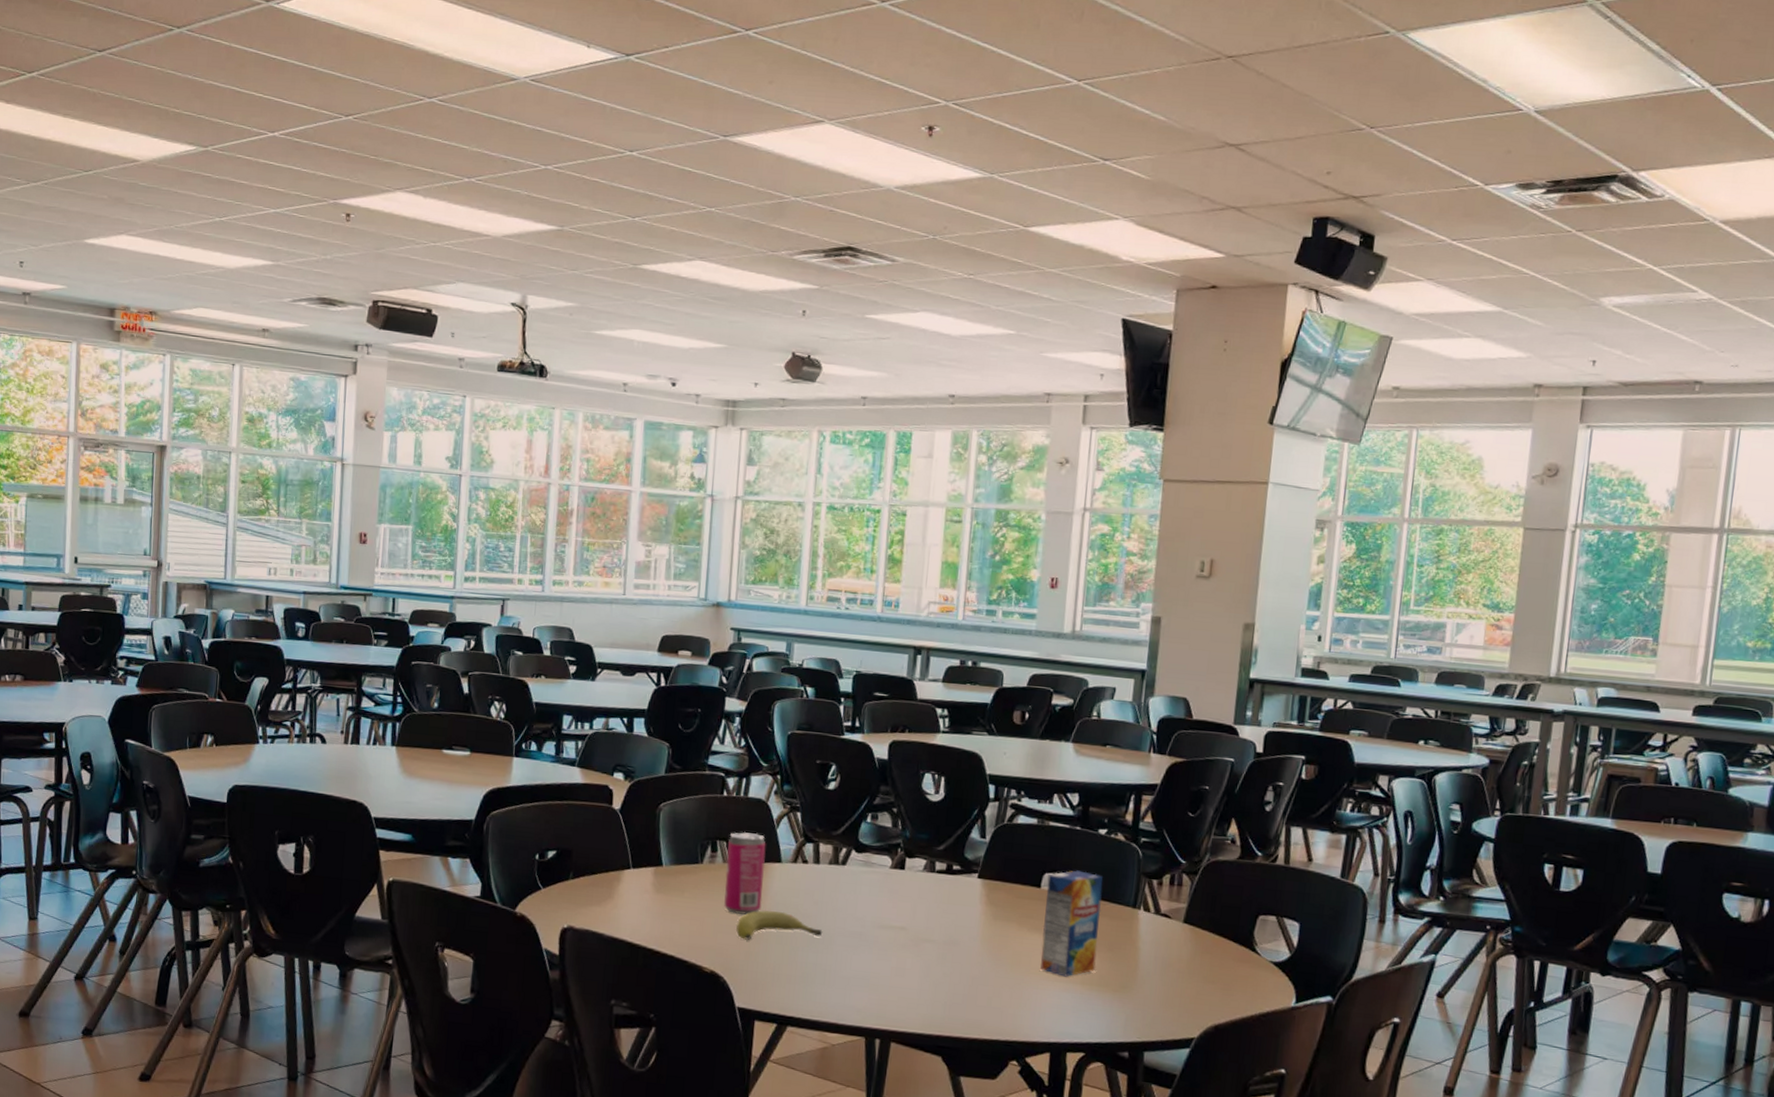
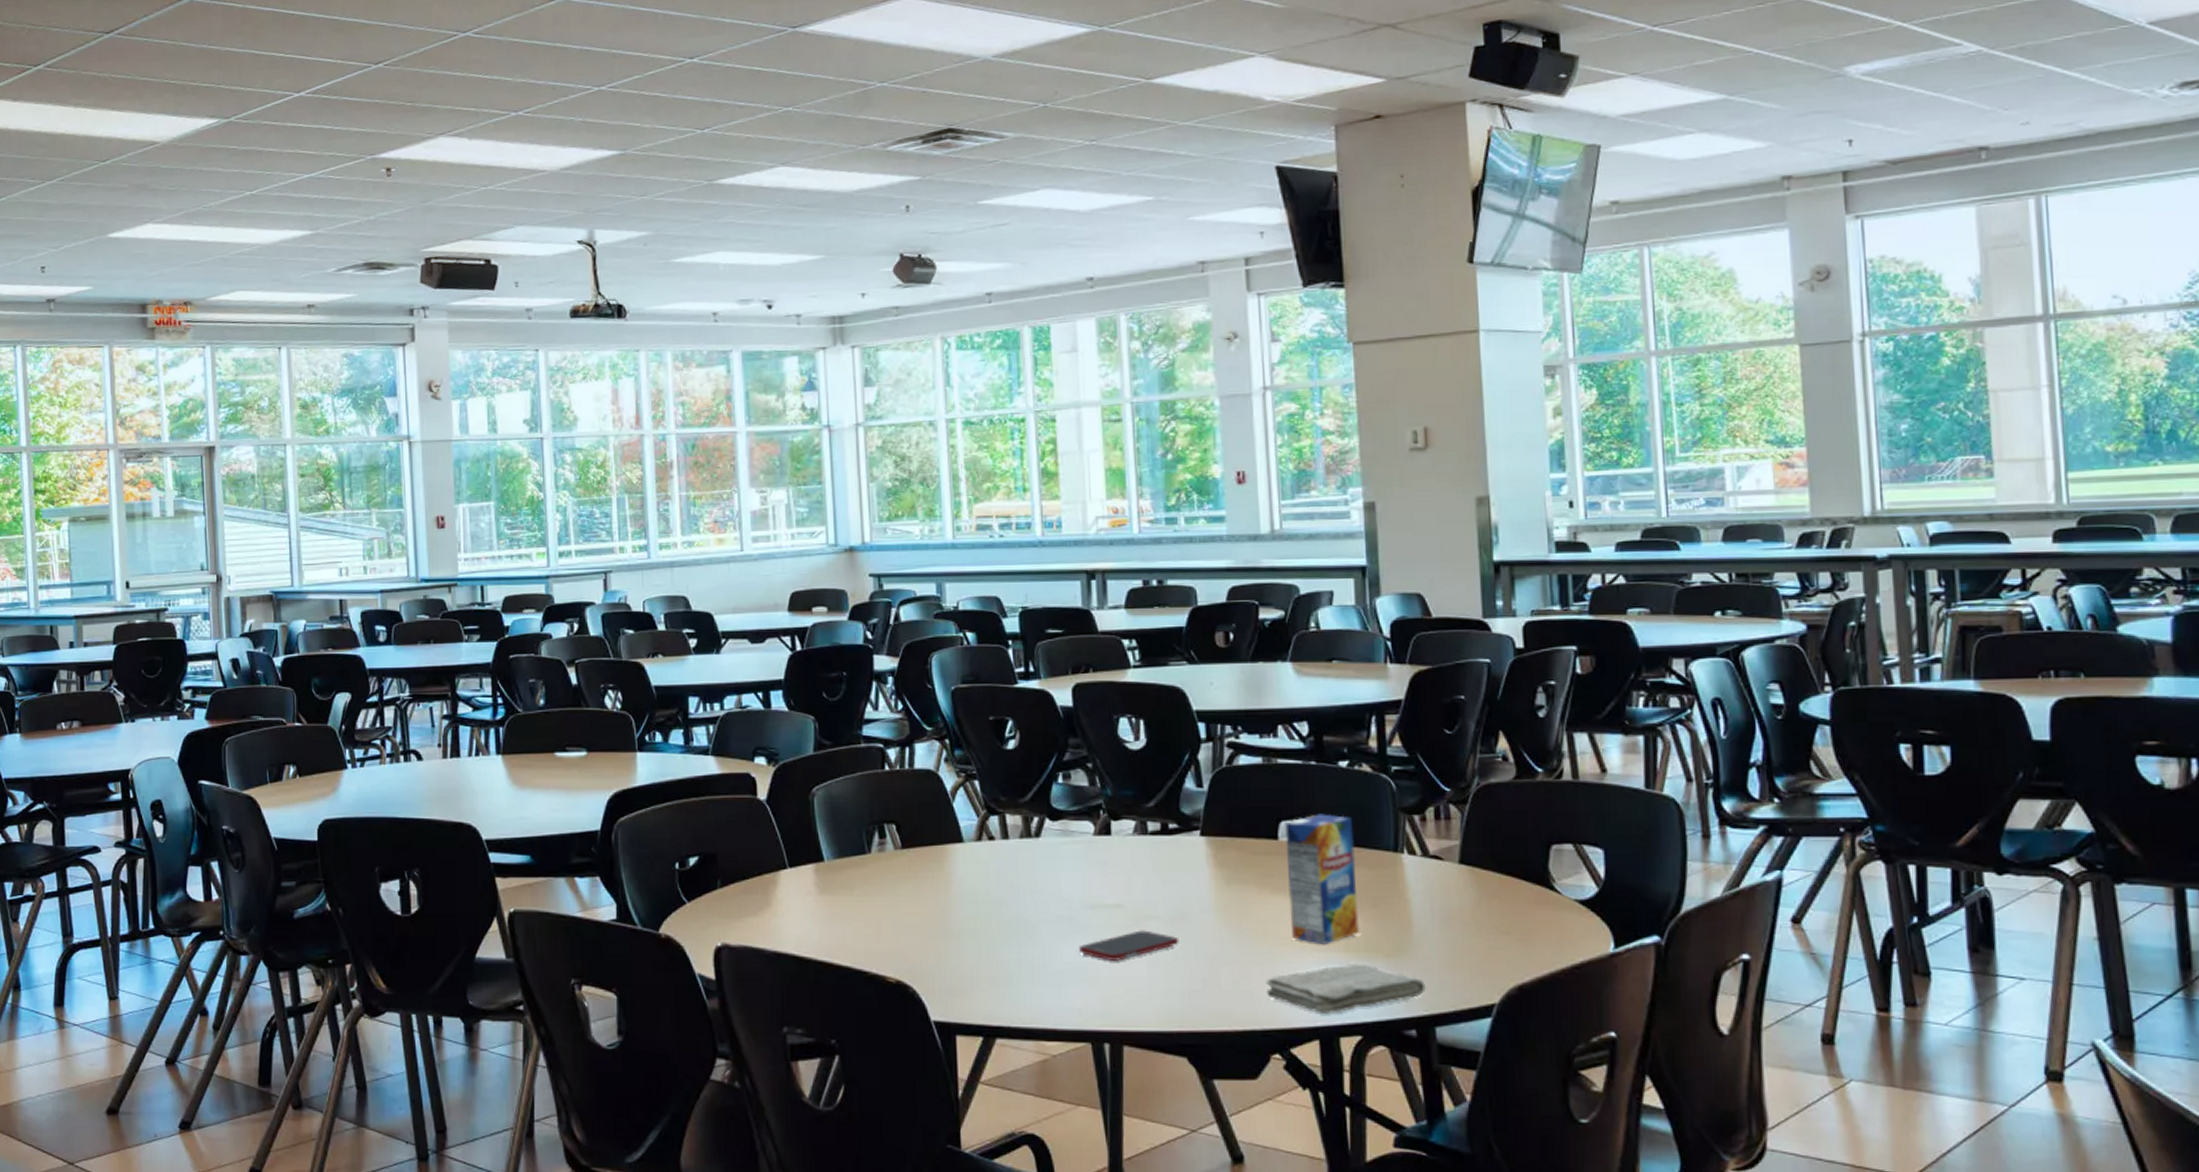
beverage can: present [724,832,766,915] -> none [897,811,947,909]
fruit: present [735,910,823,940] -> none [919,900,1024,939]
cell phone: none [865,950,949,973] -> present [1079,930,1179,961]
washcloth: none [1013,994,1142,1033] -> present [1266,963,1426,1015]

